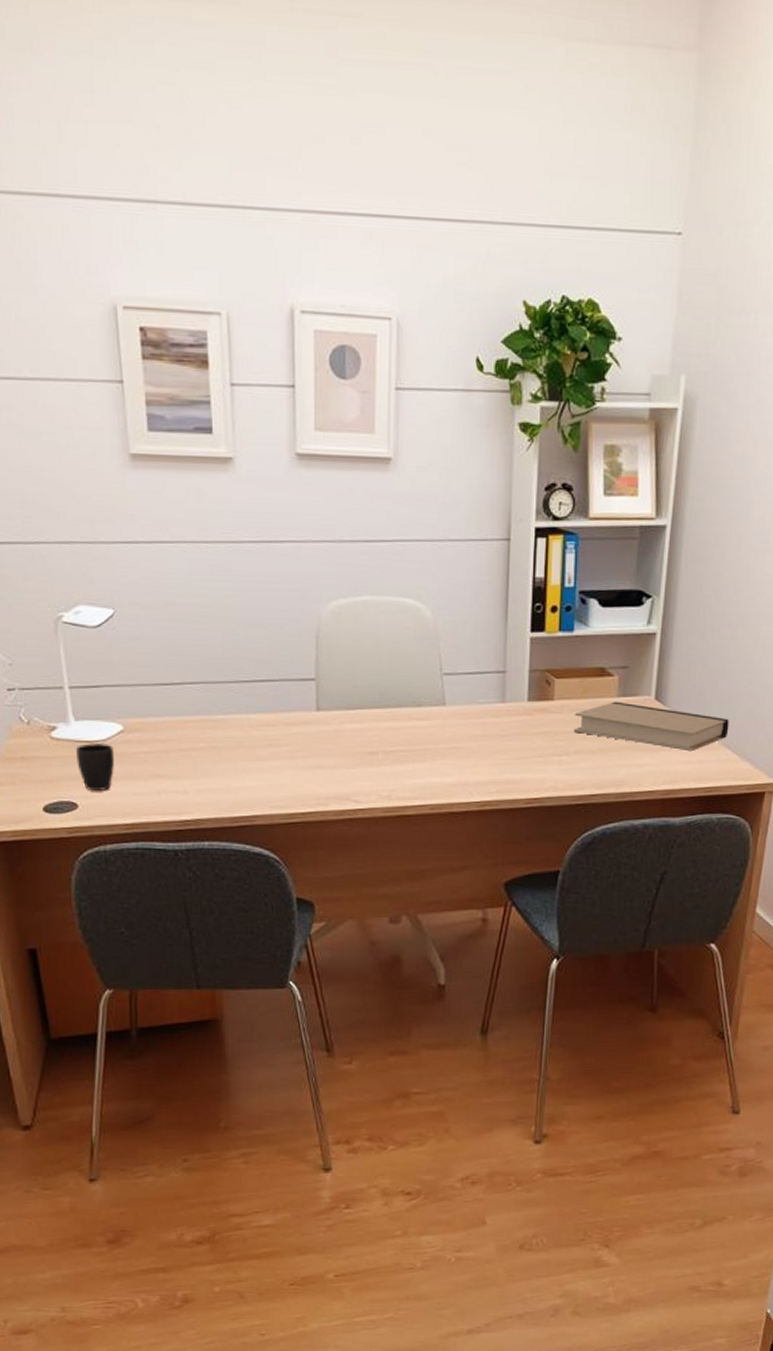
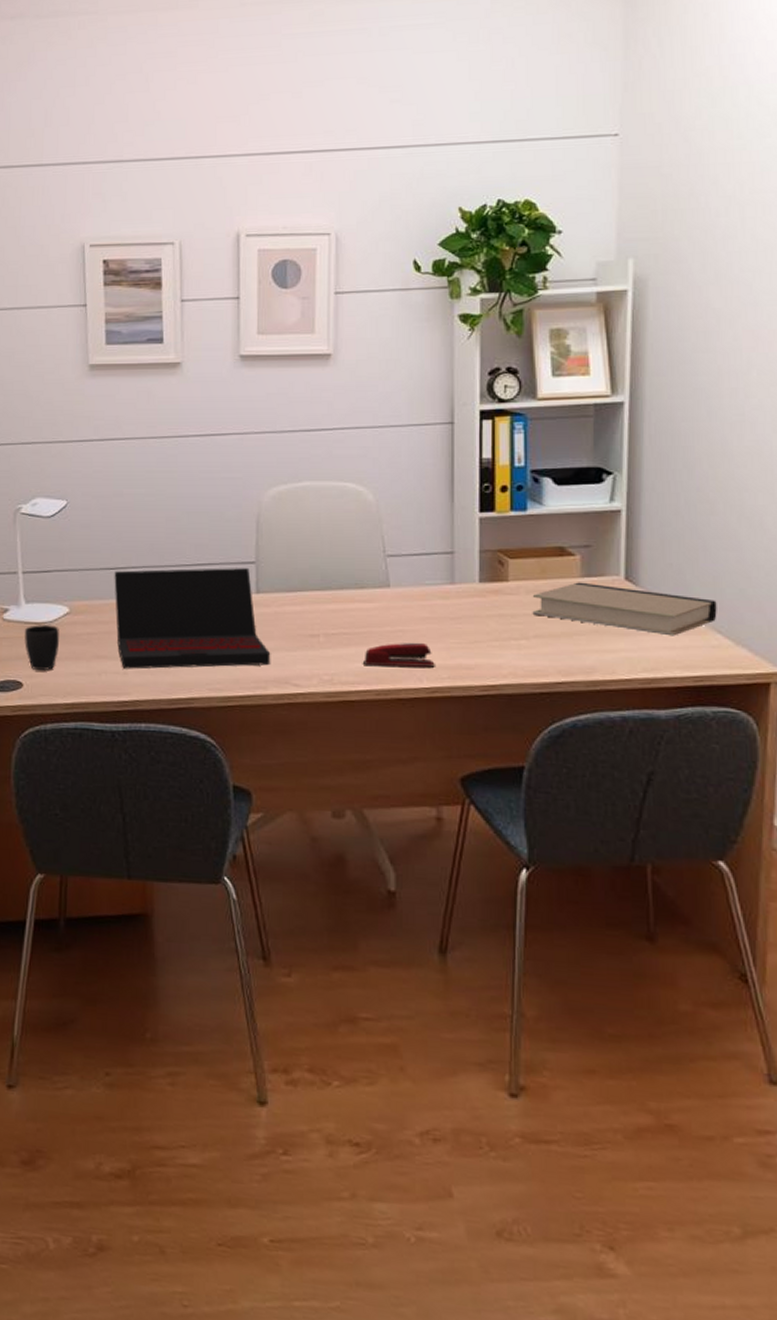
laptop: none [169,684,332,788] -> present [114,568,271,669]
stapler: none [418,758,485,783] -> present [362,642,435,667]

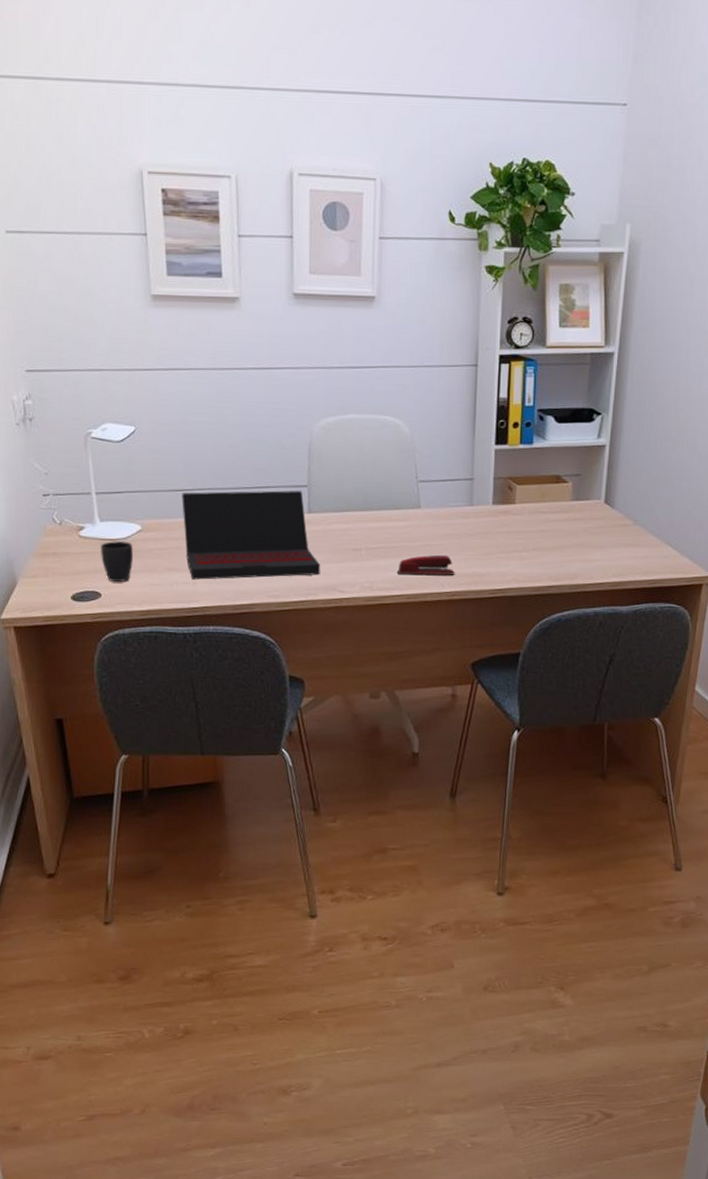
book: present [532,582,717,636] -> none [532,505,670,549]

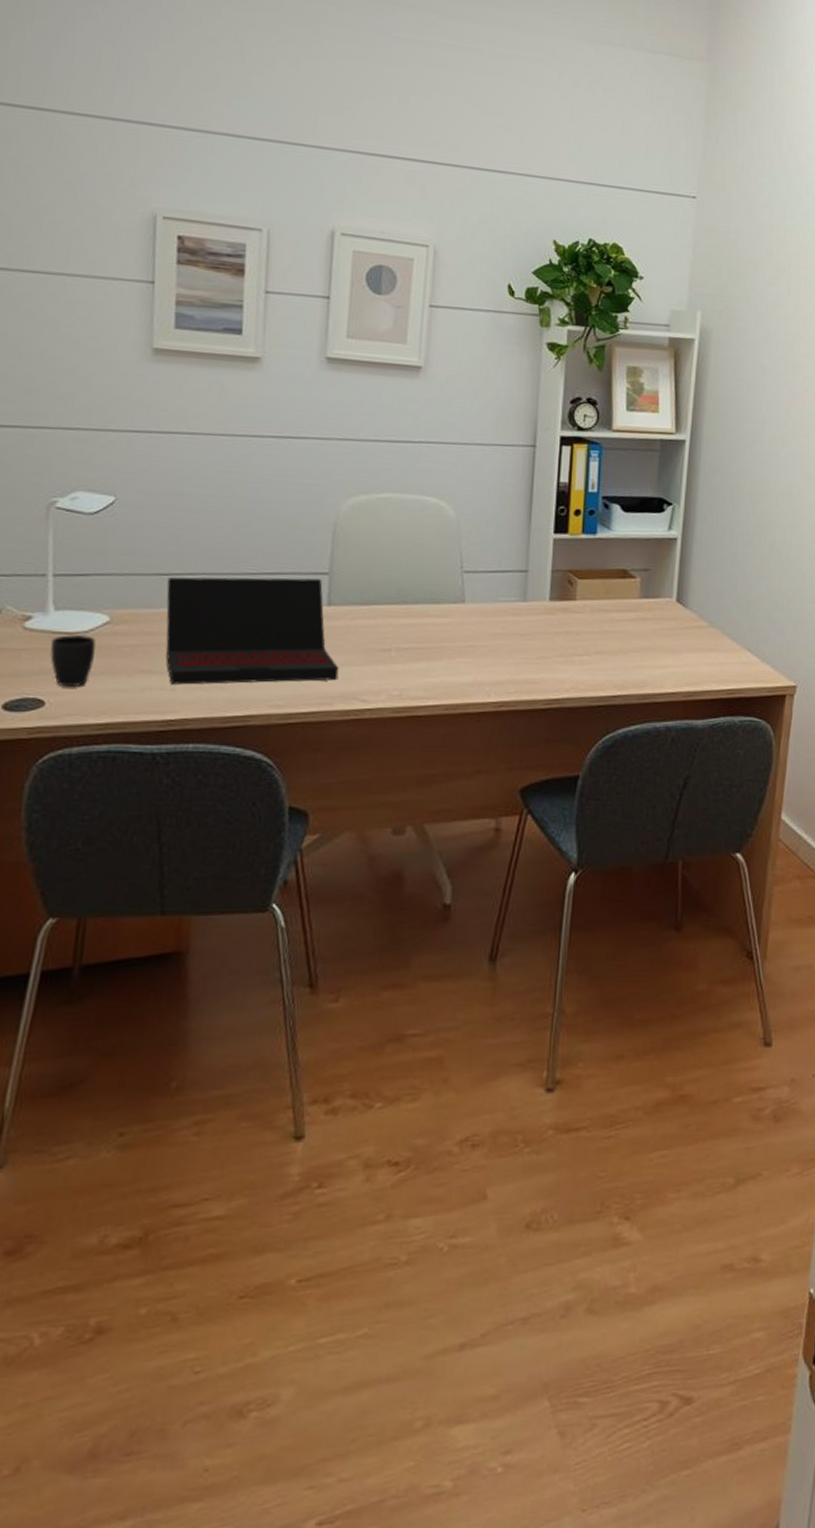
stapler: present [396,554,455,576] -> none [433,657,503,682]

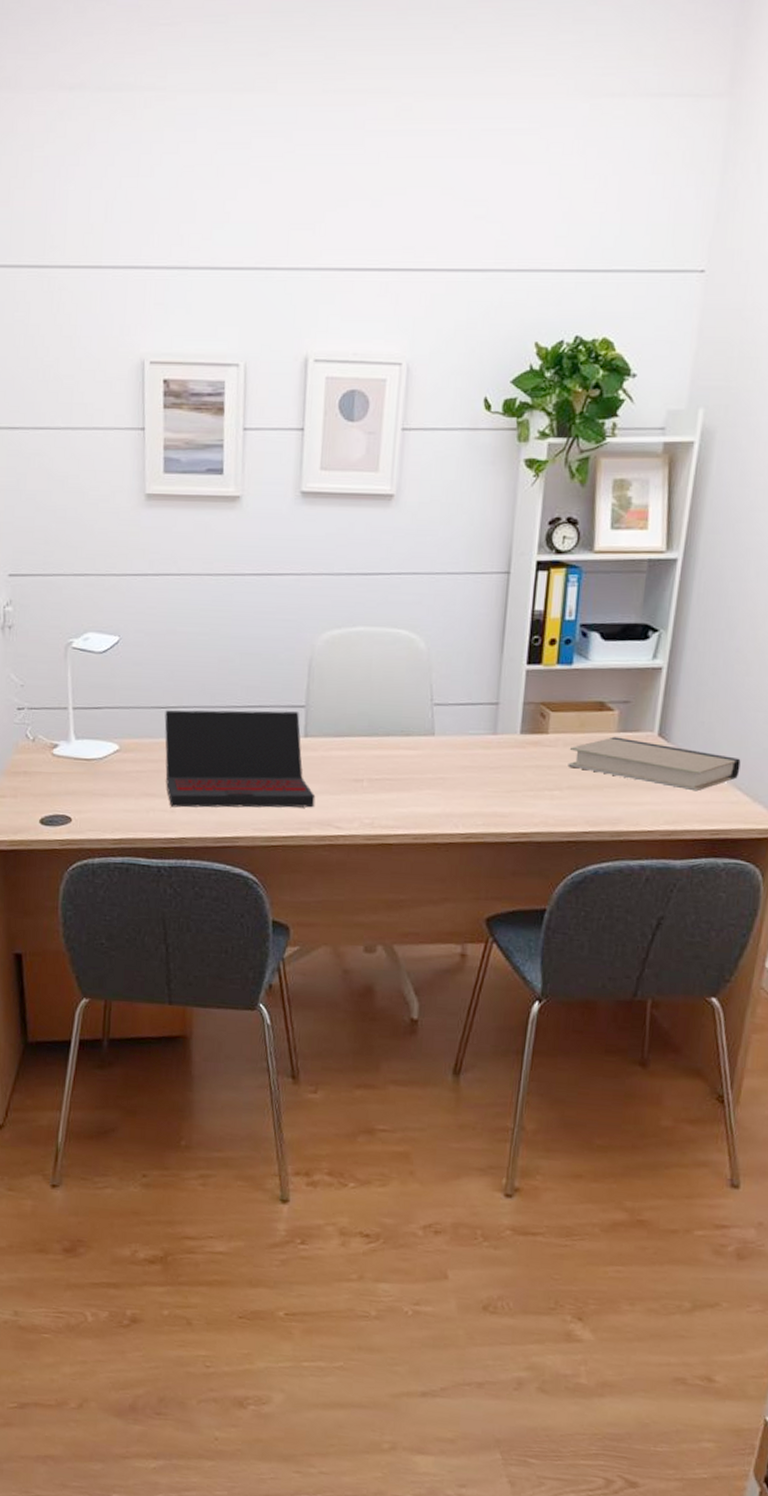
mug: present [50,635,96,686] -> none [74,761,109,806]
book: none [595,603,749,654] -> present [568,736,741,792]

